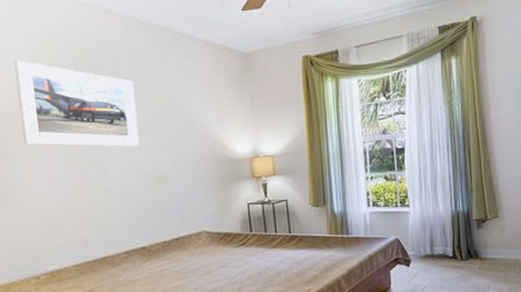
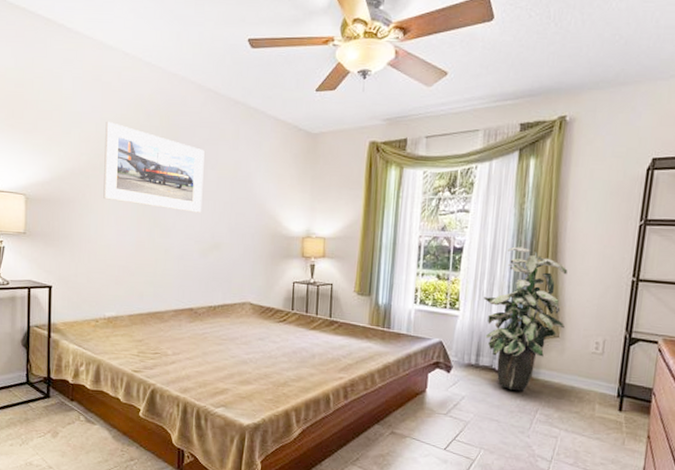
indoor plant: none [429,140,502,273] -> present [483,246,568,391]

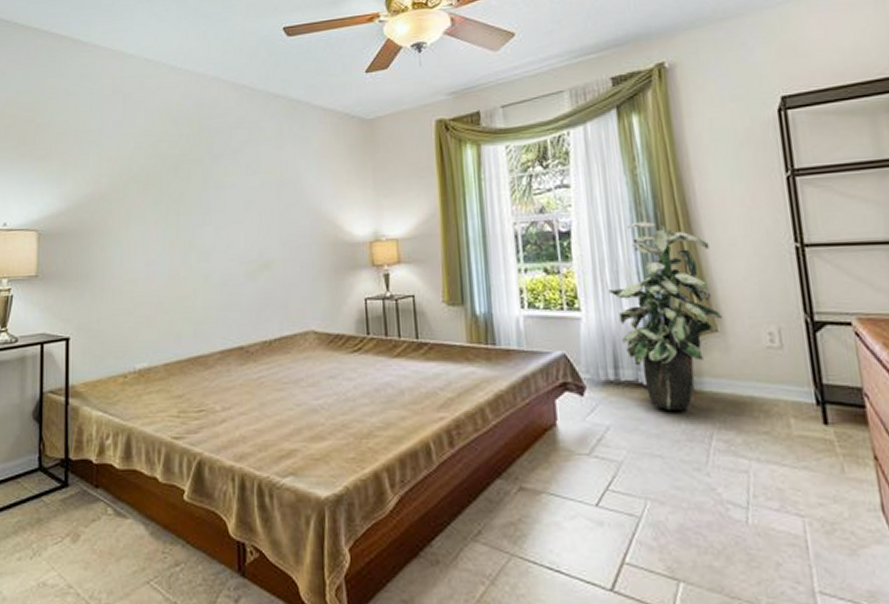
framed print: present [103,121,205,213] -> none [128,135,246,228]

